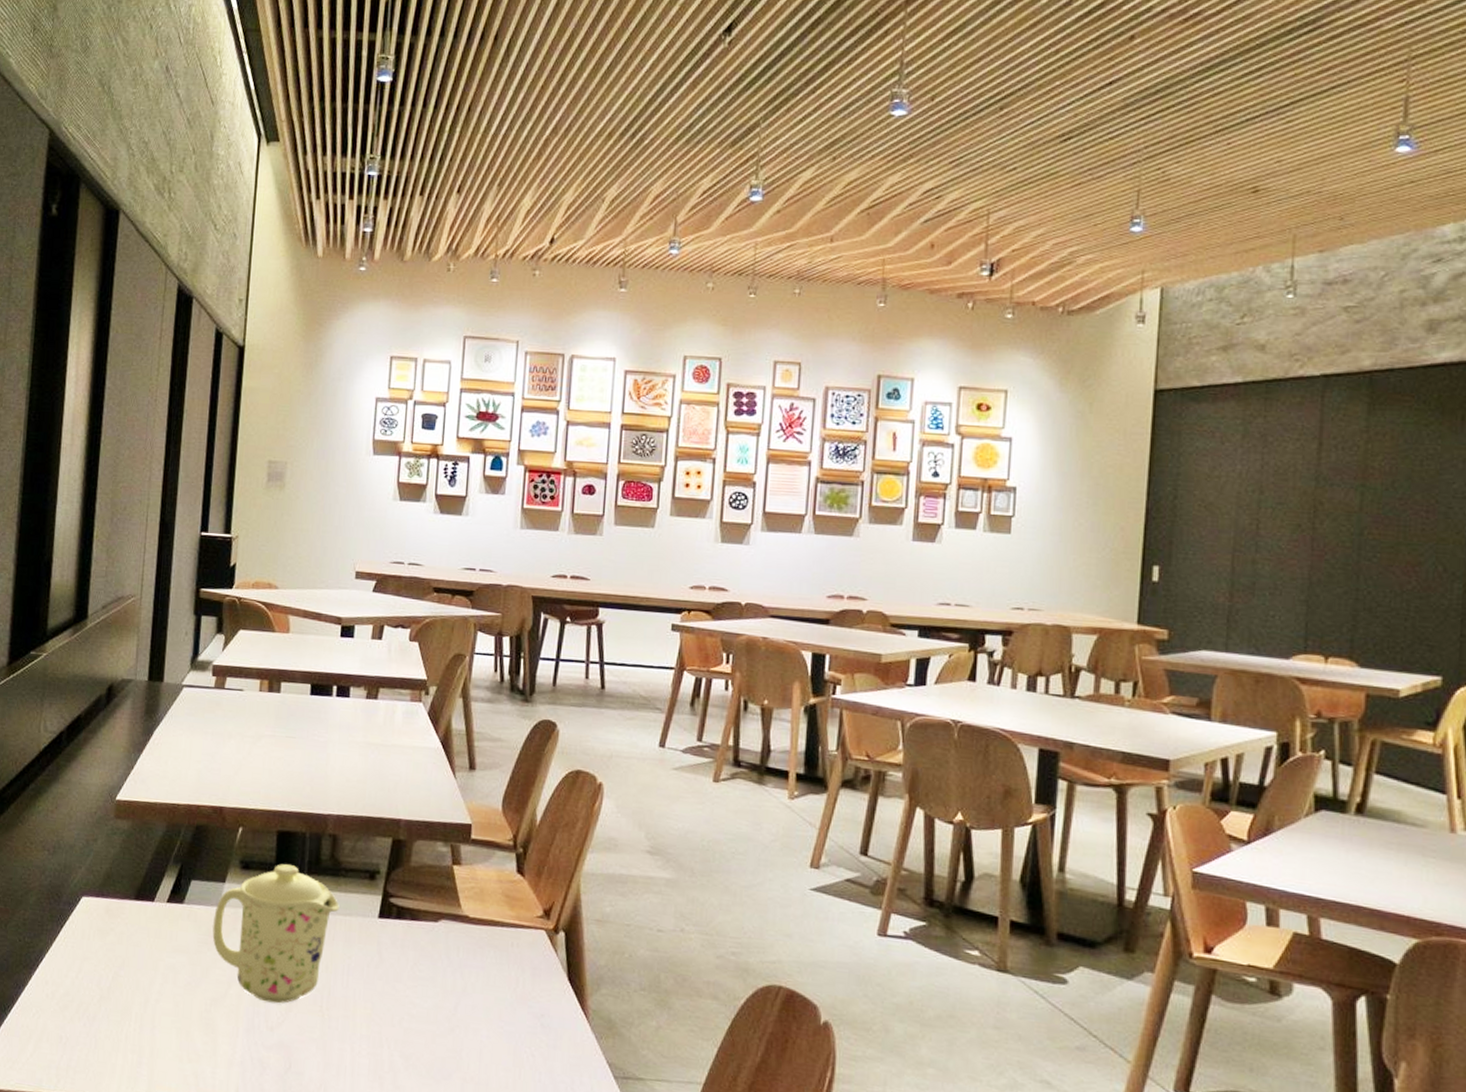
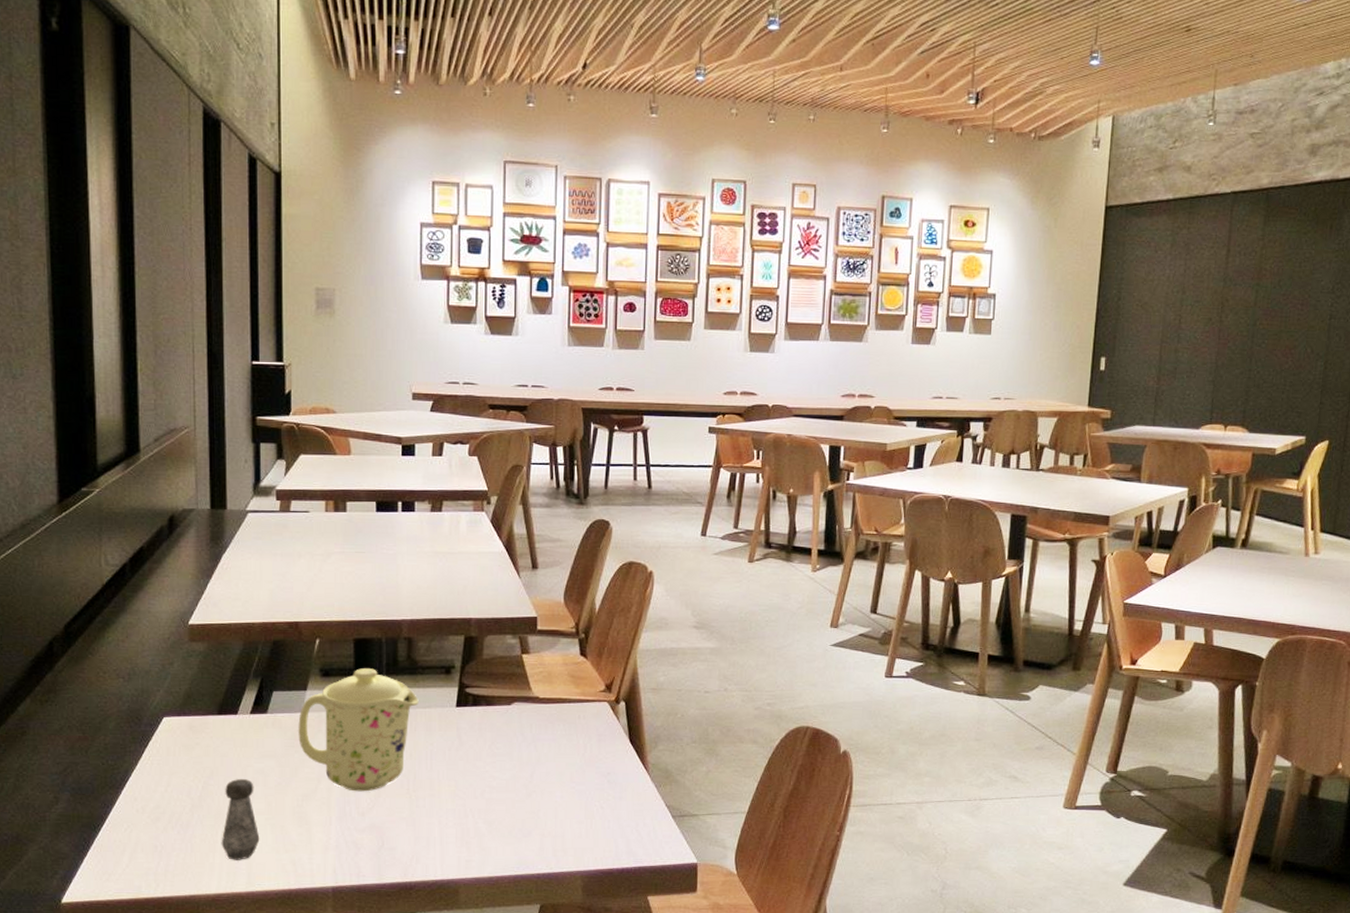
salt shaker: none [125,972,164,1065] -> present [221,778,260,860]

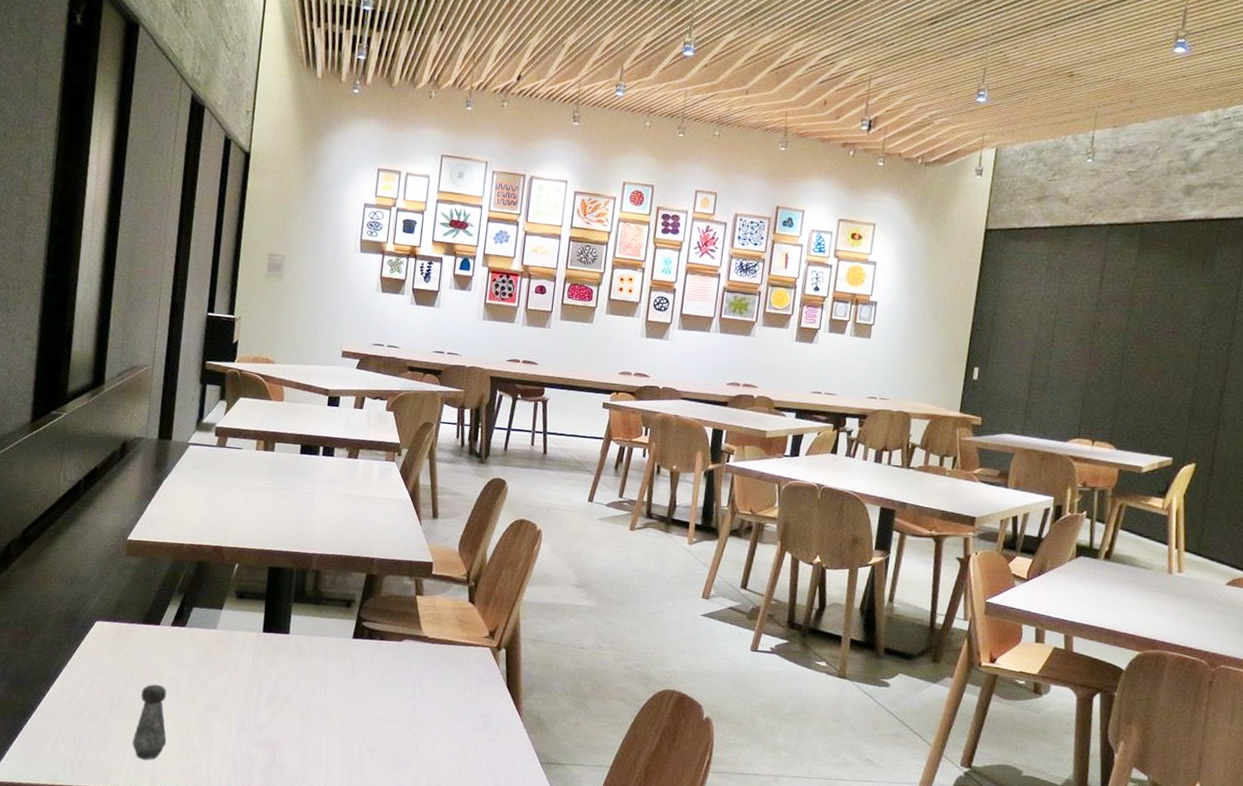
mug: present [298,668,419,792] -> none [210,594,320,709]

